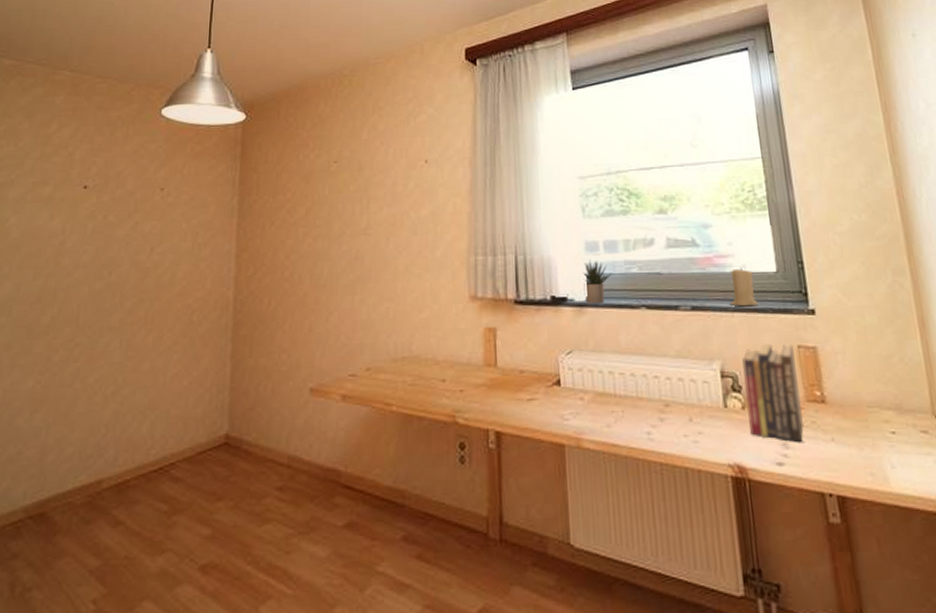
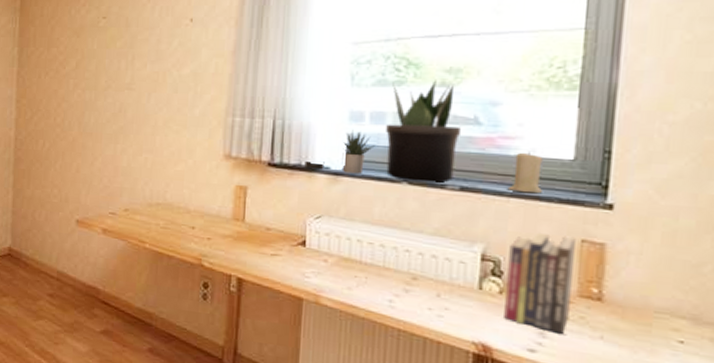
planter: none [619,208,684,307] -> present [386,80,461,184]

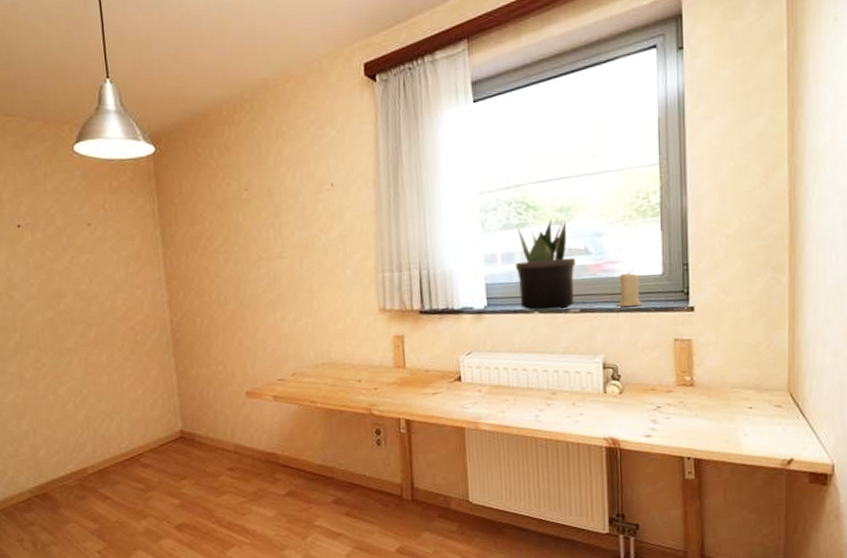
succulent plant: present [304,129,375,174] -> none [451,271,509,312]
books: present [504,232,576,334] -> none [623,338,672,419]

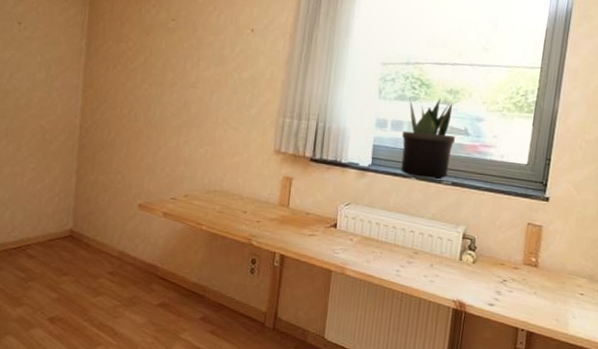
candle: present [616,271,642,307] -> none [483,156,508,189]

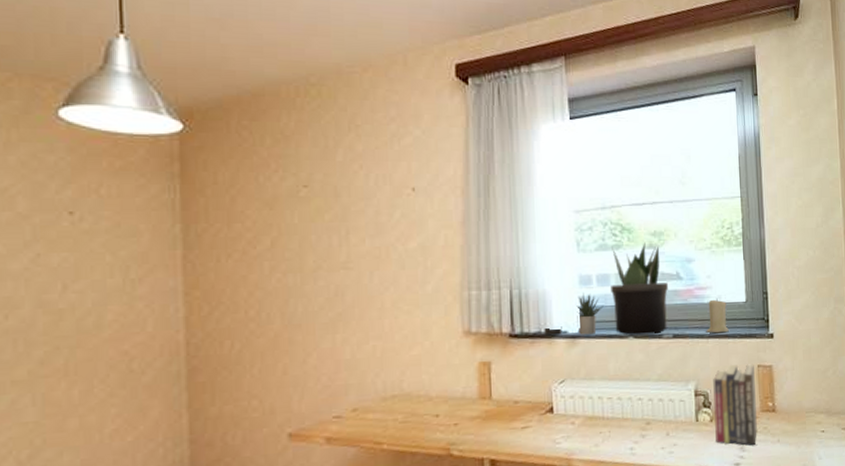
succulent plant: none [339,134,394,170] -> present [544,293,604,336]
books: none [475,217,524,292] -> present [713,364,757,446]
candle: none [483,156,508,189] -> present [706,298,729,334]

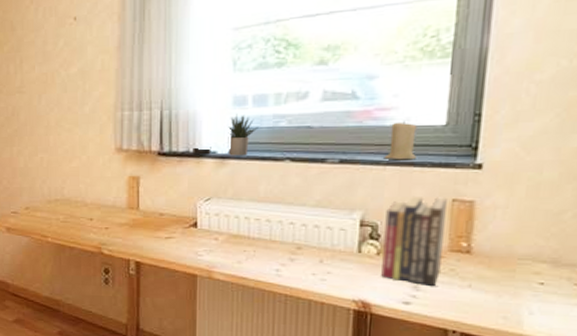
planter: present [611,243,668,336] -> none [268,59,339,159]

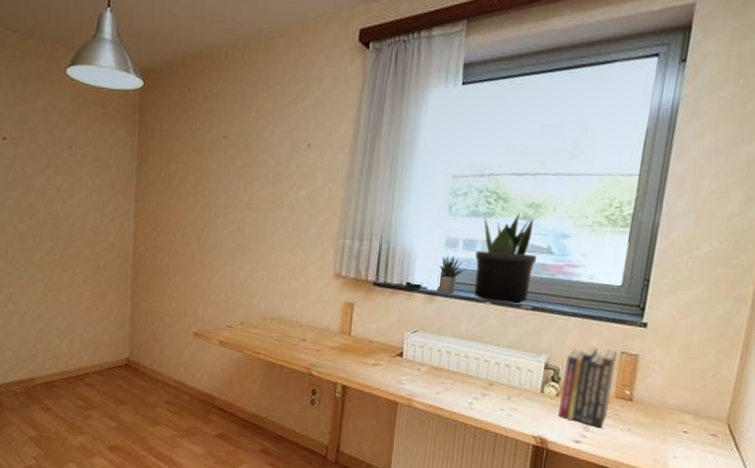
planter: none [268,59,339,159] -> present [473,213,536,304]
candle: present [384,120,417,160] -> none [569,277,598,314]

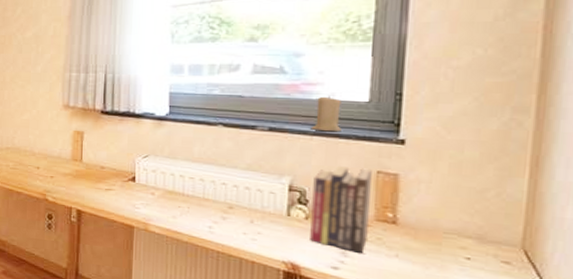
succulent plant: present [405,254,466,294] -> none [133,80,194,119]
planter: present [473,213,536,304] -> none [203,36,268,126]
candle: none [569,277,598,314] -> present [310,95,342,132]

